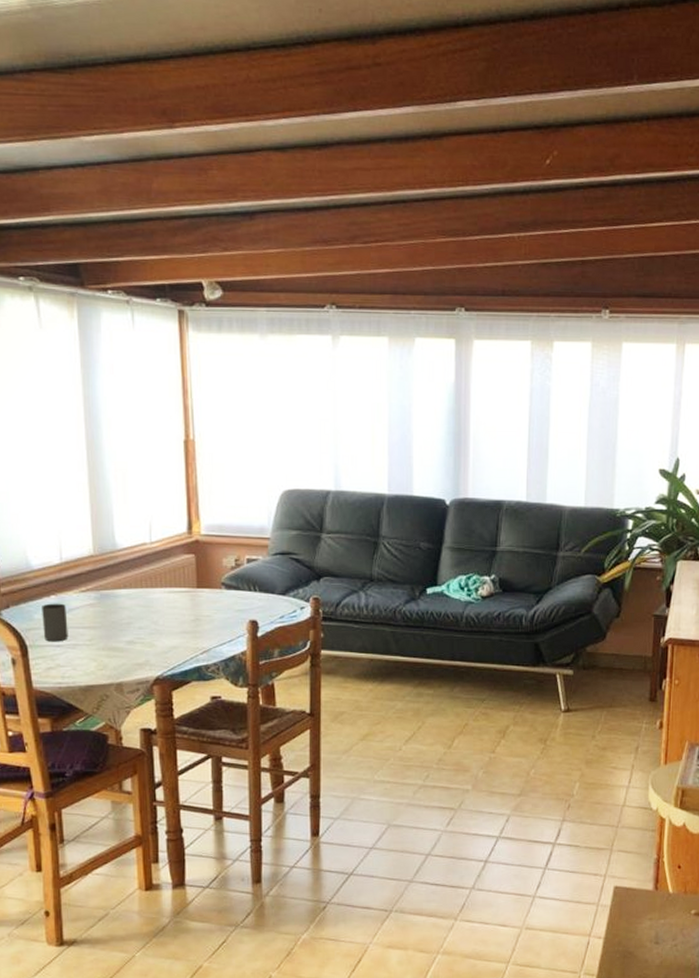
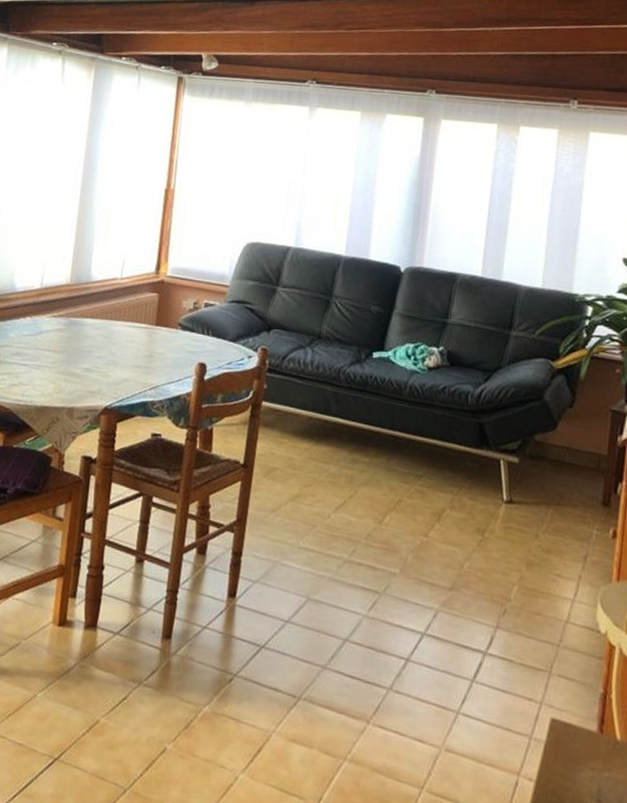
cup: present [42,603,68,642] -> none [14,324,38,361]

